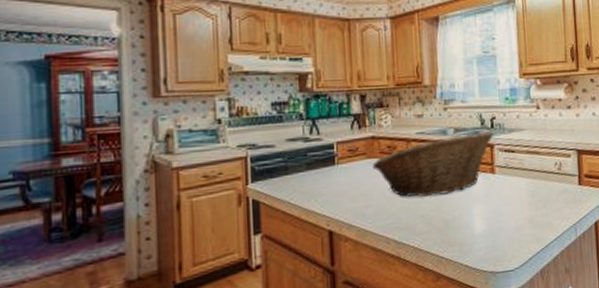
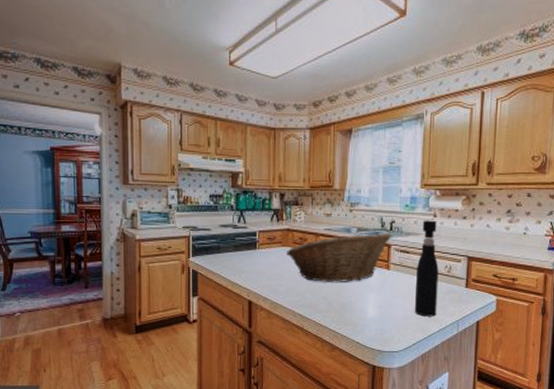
pepper grinder: none [524,112,552,224] -> present [414,220,439,317]

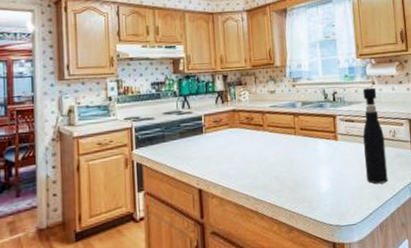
fruit basket: present [286,233,392,282] -> none [233,104,336,161]

